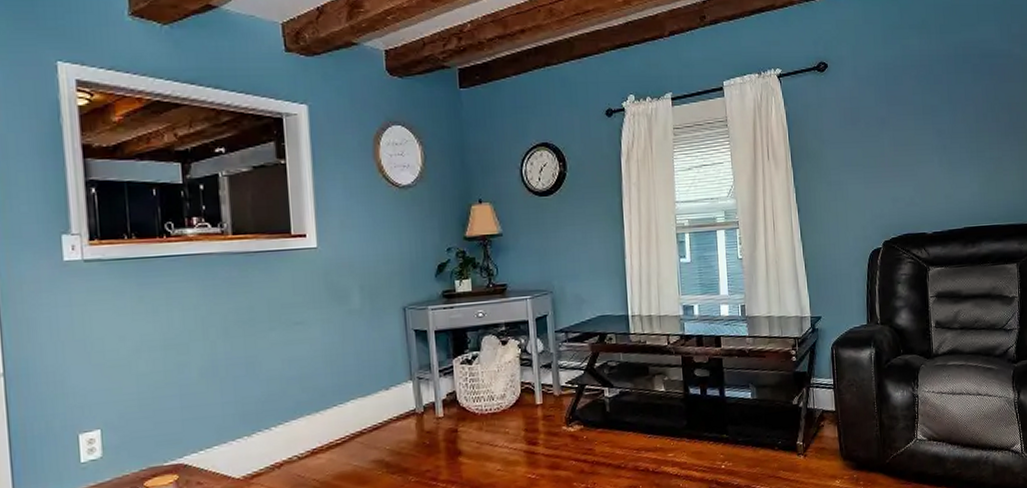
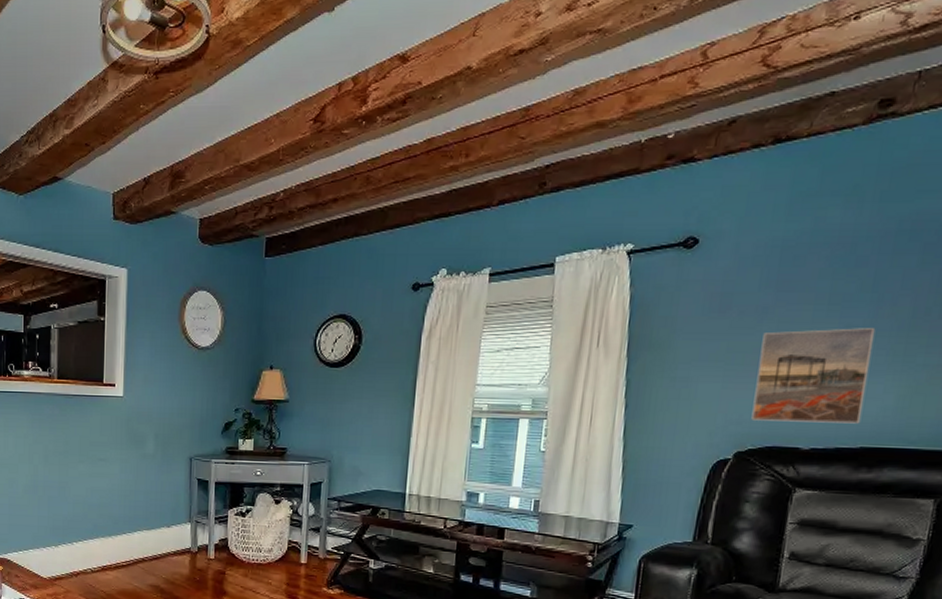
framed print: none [885,131,961,213] -> present [751,328,876,424]

